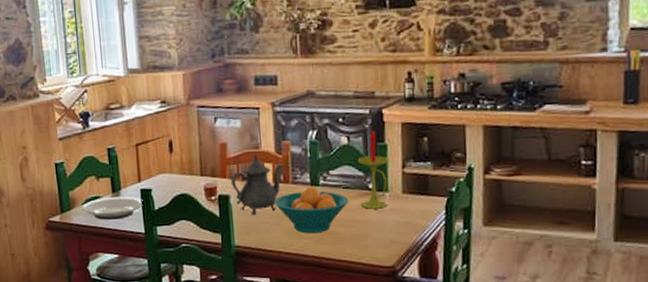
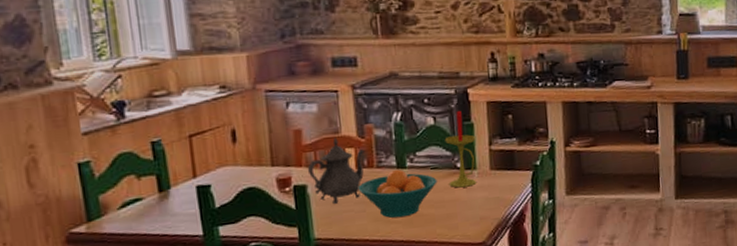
plate: present [81,196,144,220] -> none [116,195,201,225]

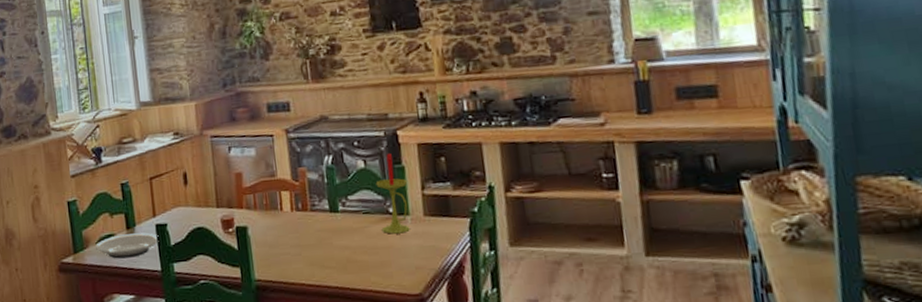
plate: none [116,195,201,225] -> present [94,232,159,259]
teapot: present [307,137,366,204] -> none [247,180,300,246]
fruit bowl: present [358,169,438,218] -> none [293,213,370,263]

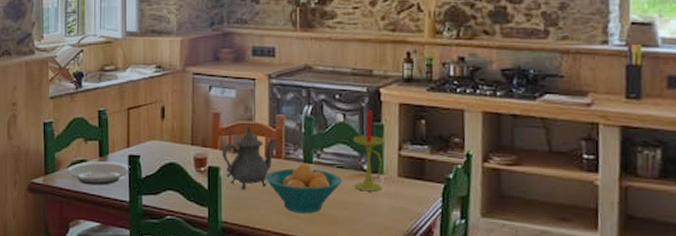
teapot: none [247,180,300,246] -> present [221,124,276,189]
fruit bowl: none [293,213,370,263] -> present [265,163,342,214]

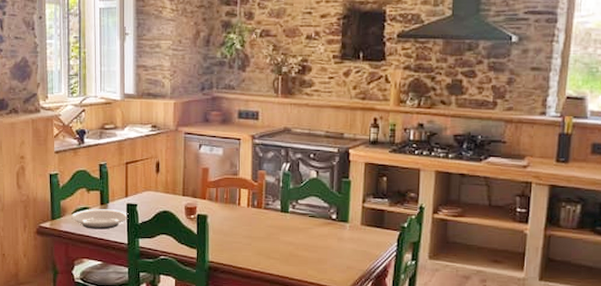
teapot: present [221,124,276,189] -> none [209,178,257,234]
fruit bowl: present [265,163,342,214] -> none [247,212,313,255]
candle: present [353,109,385,192] -> none [323,167,352,237]

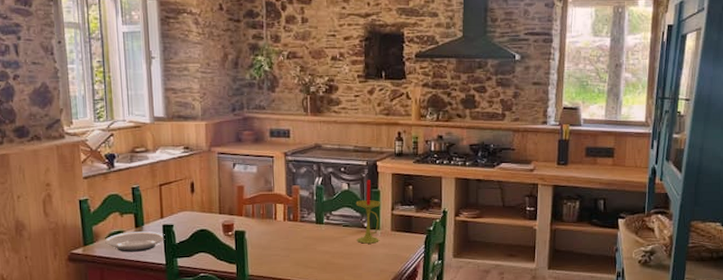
candle: none [323,167,352,237] -> present [355,179,381,244]

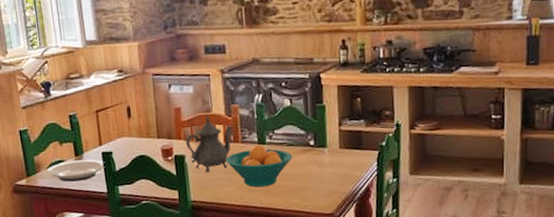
teapot: none [246,194,292,248] -> present [185,115,232,172]
fruit bowl: none [284,224,348,264] -> present [226,144,293,188]
candle: present [355,179,381,244] -> none [299,93,327,164]

